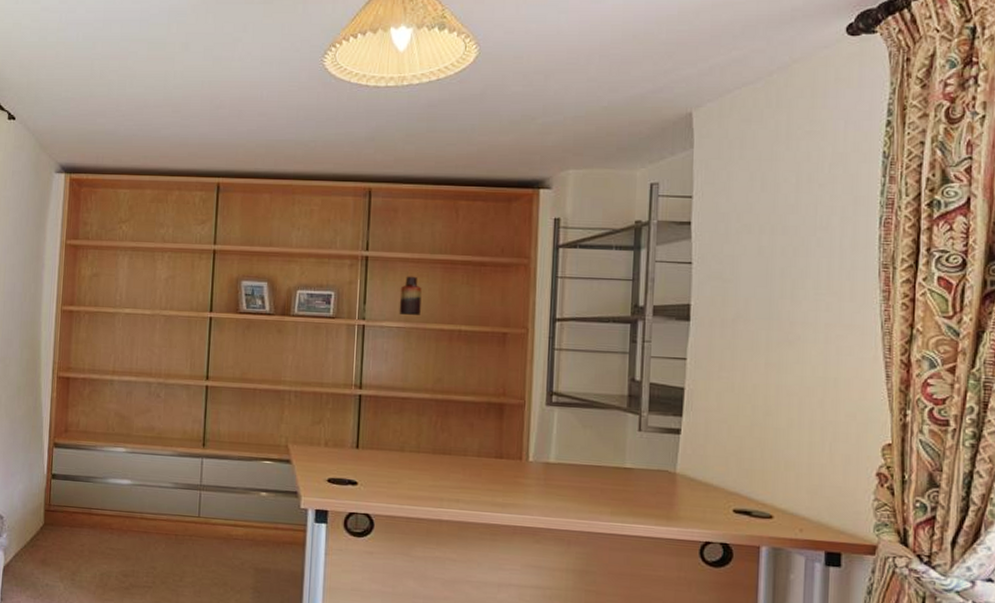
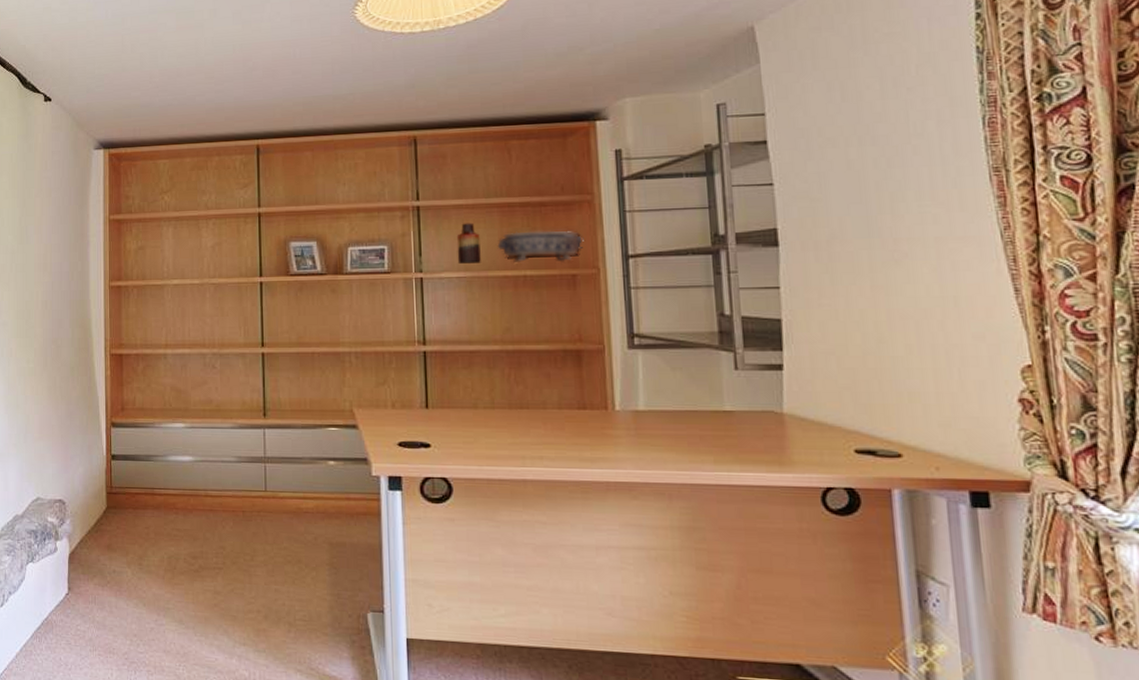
decorative bowl: none [438,288,517,321] -> present [498,230,584,262]

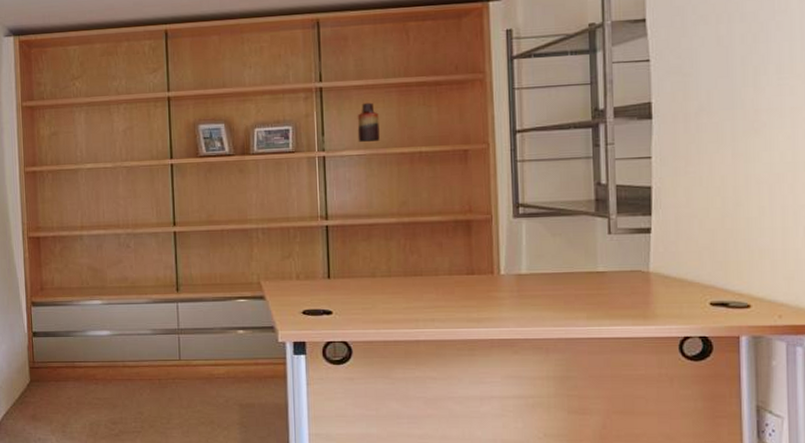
decorative bowl: present [498,230,584,262] -> none [396,108,475,139]

